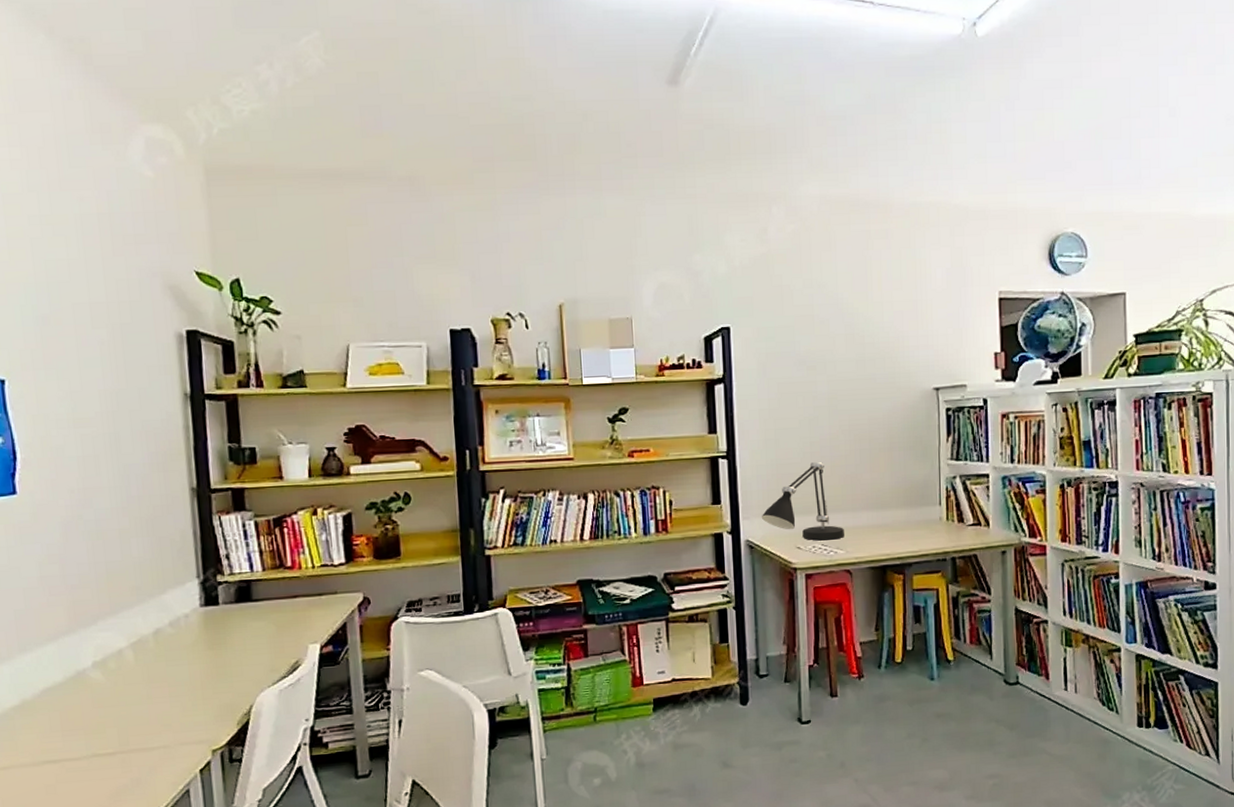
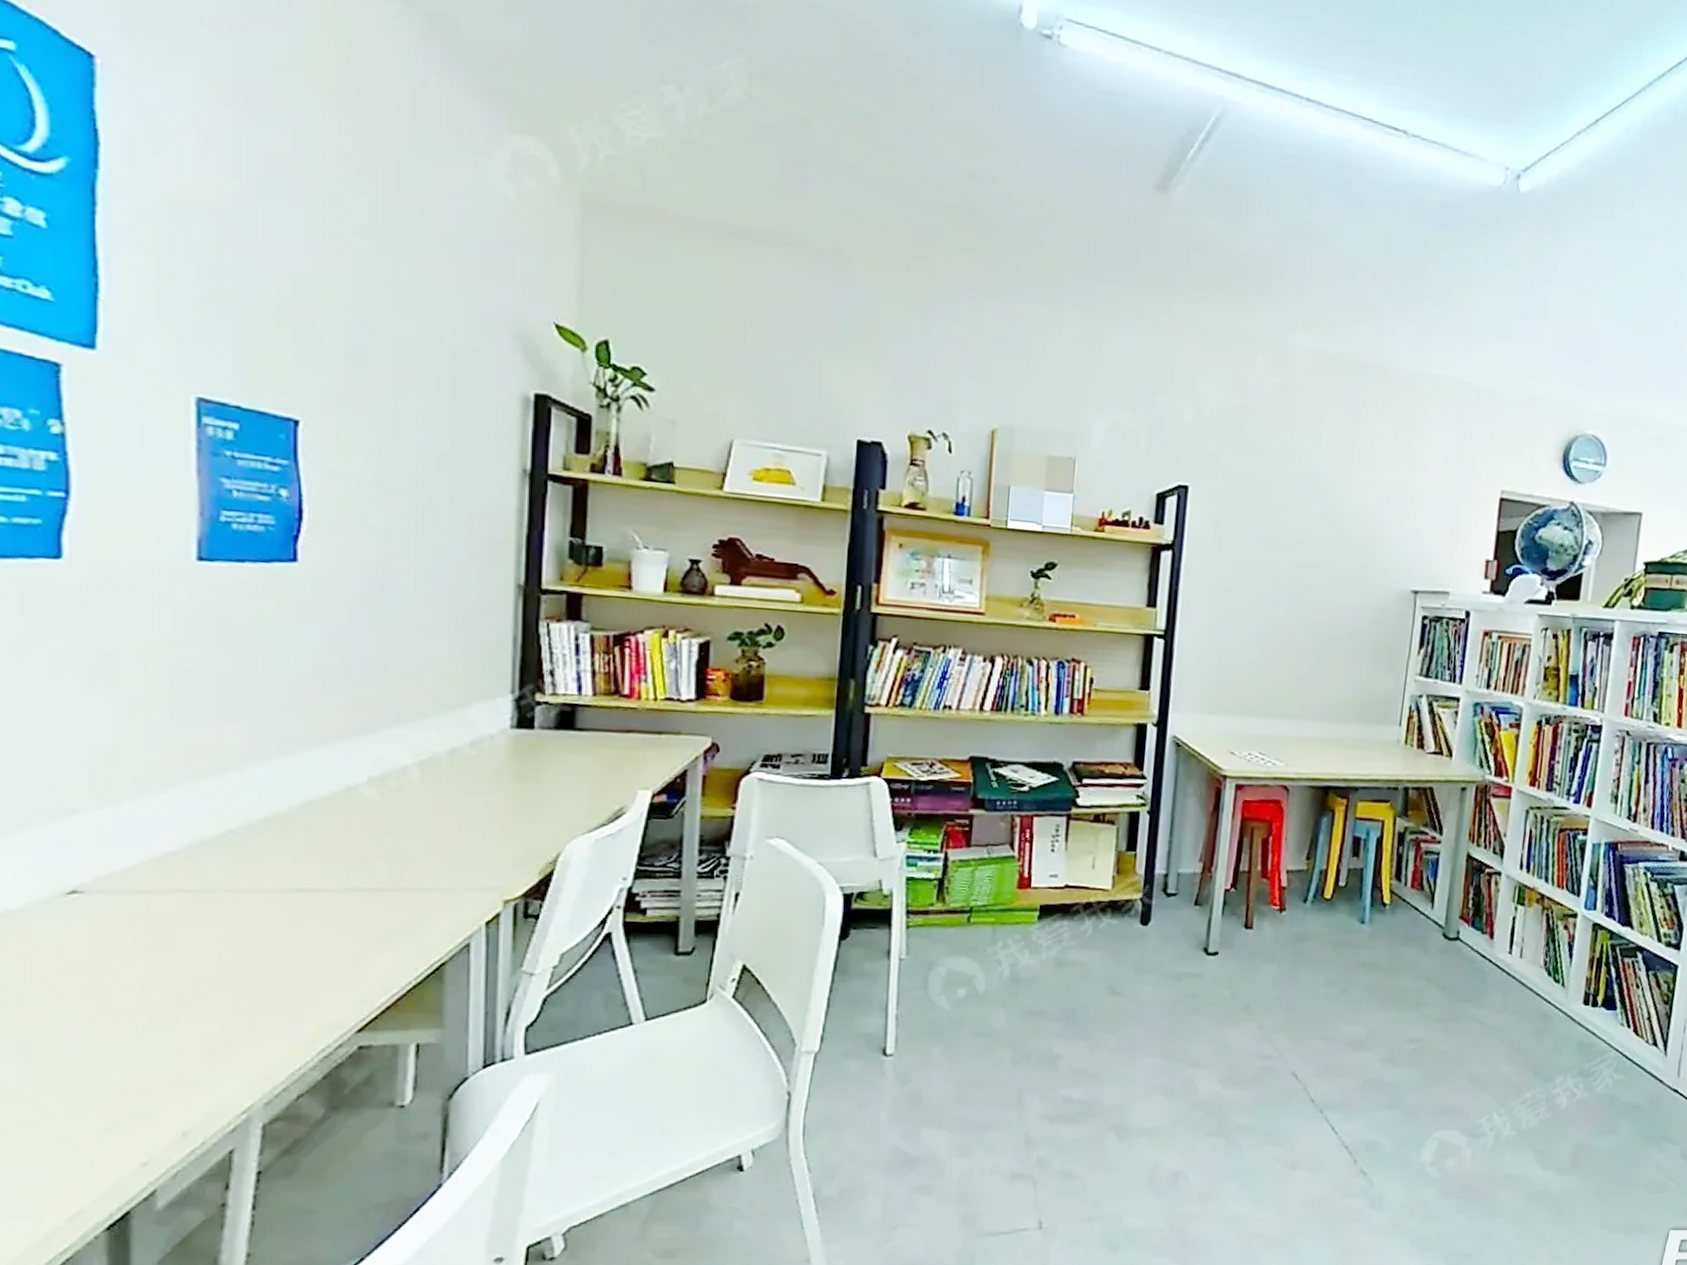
desk lamp: present [761,461,844,541] -> none [1194,656,1287,749]

